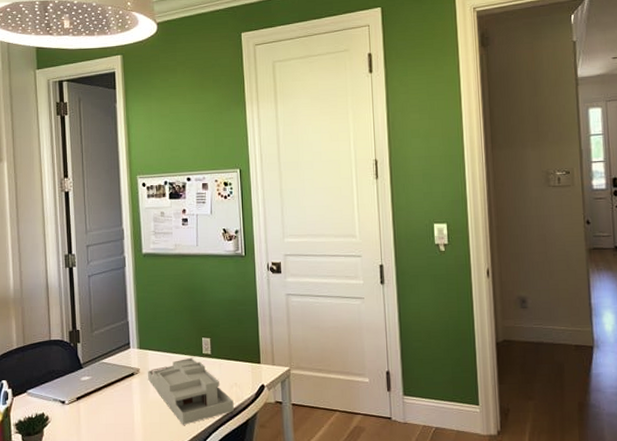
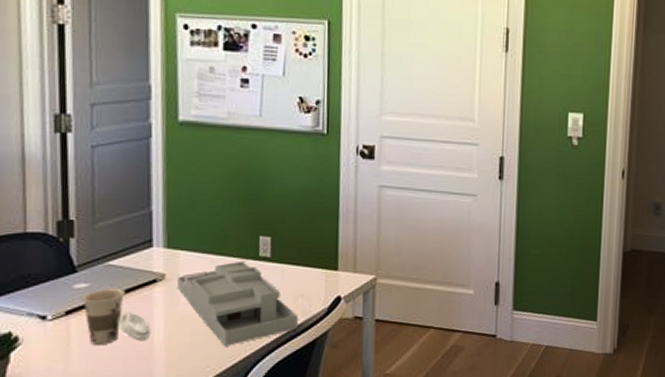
cup: none [86,379,132,423] -> present [80,287,151,345]

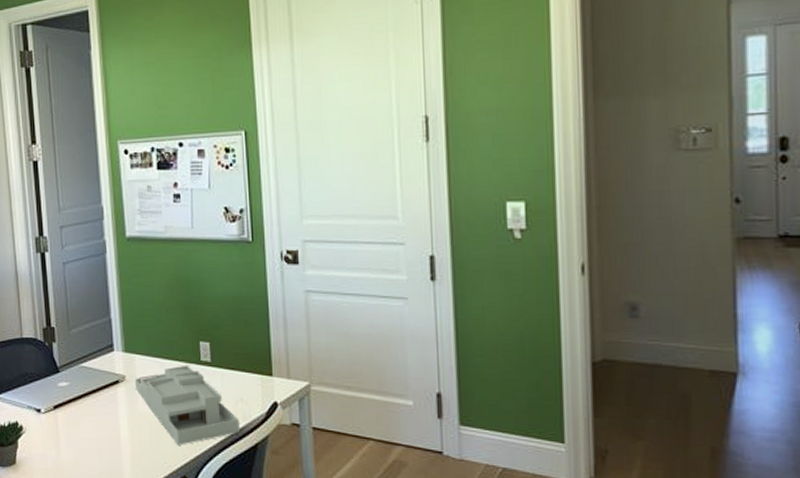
cup: present [80,287,151,345] -> none [64,387,118,437]

